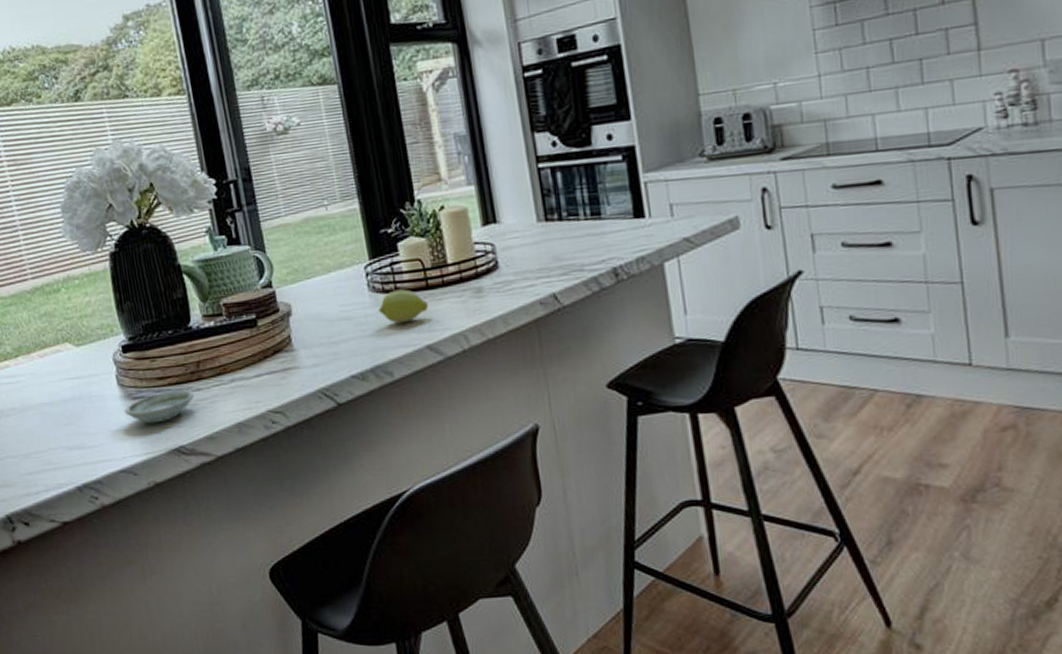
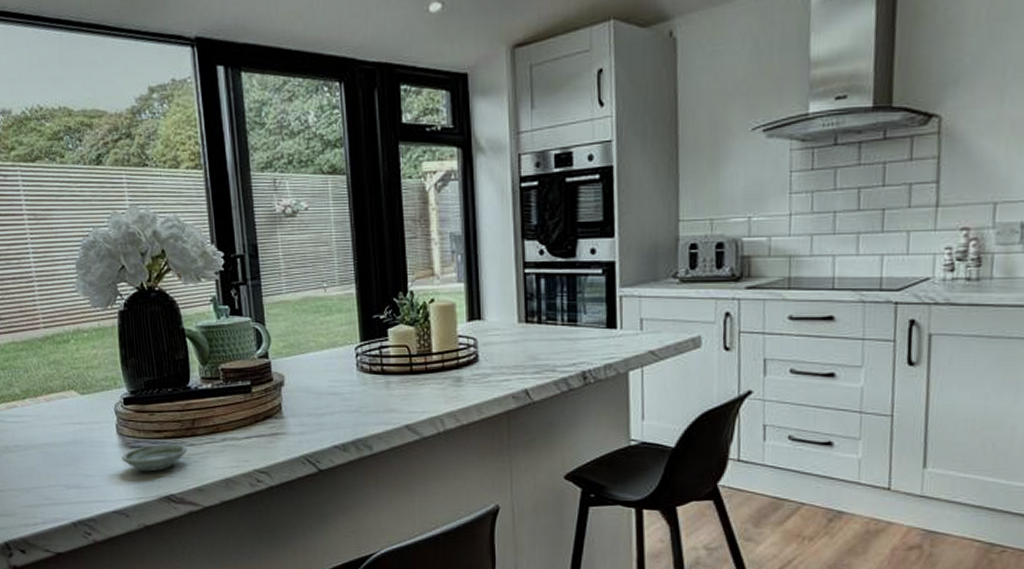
fruit: present [378,289,428,324] -> none [364,372,410,403]

